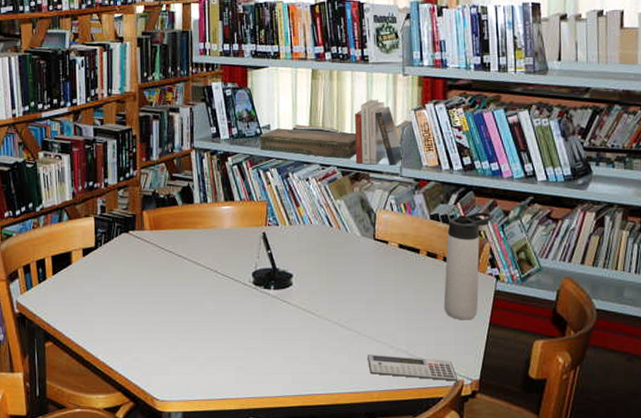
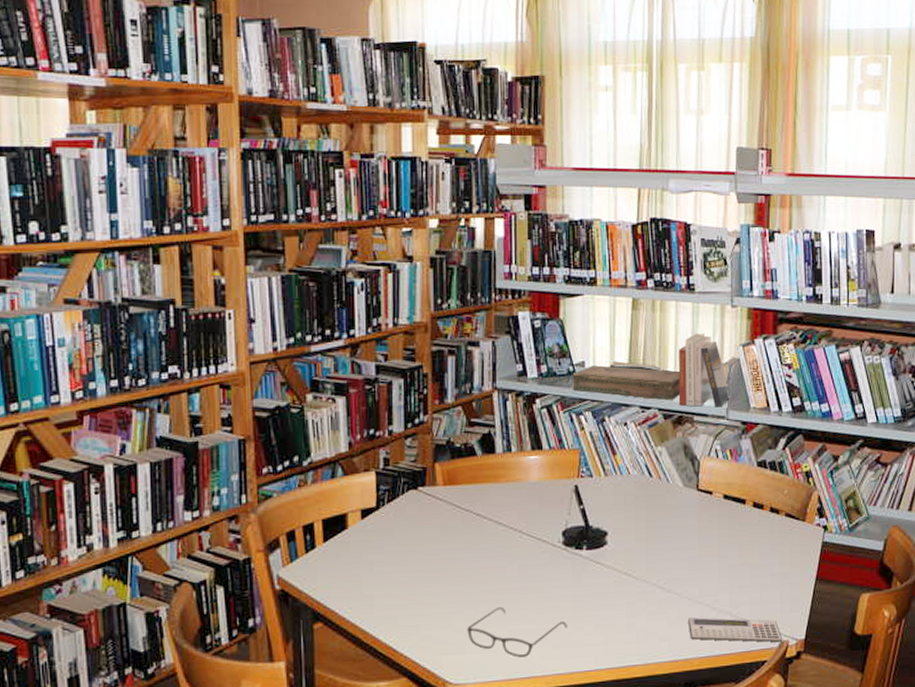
eyeglasses: none [171,335,258,381] -> present [467,606,567,658]
thermos bottle: present [443,211,492,320] -> none [769,457,821,576]

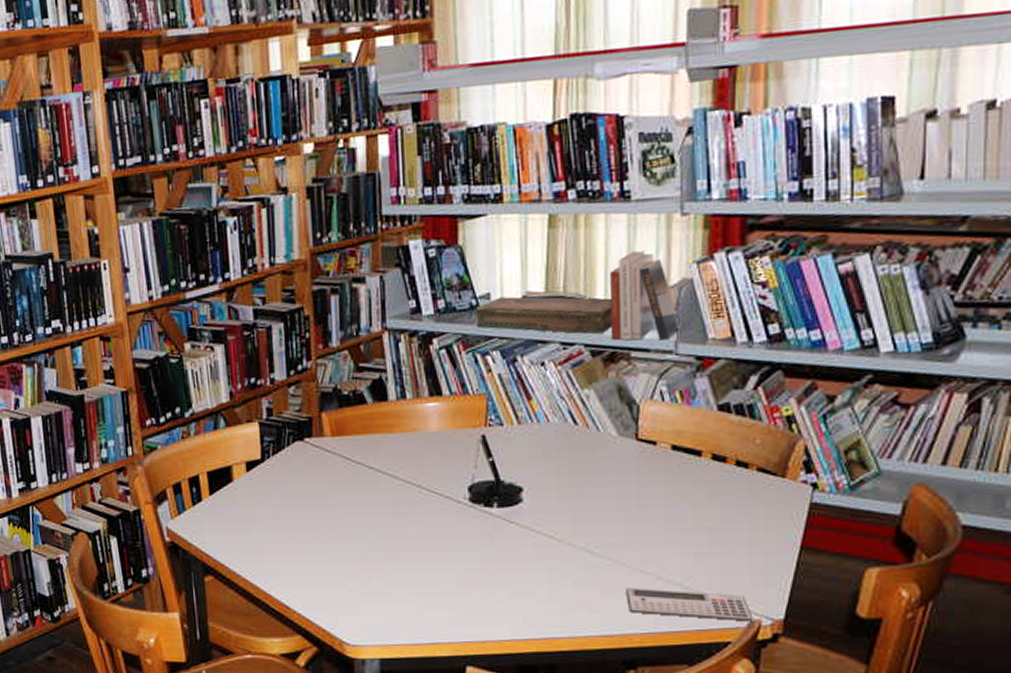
eyeglasses: present [467,606,567,658] -> none [363,566,477,622]

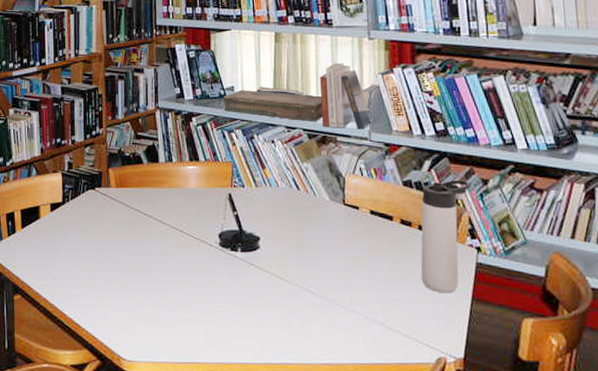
calculator: present [626,588,754,622] -> none [341,324,440,358]
thermos bottle: none [735,397,809,543] -> present [420,179,470,294]

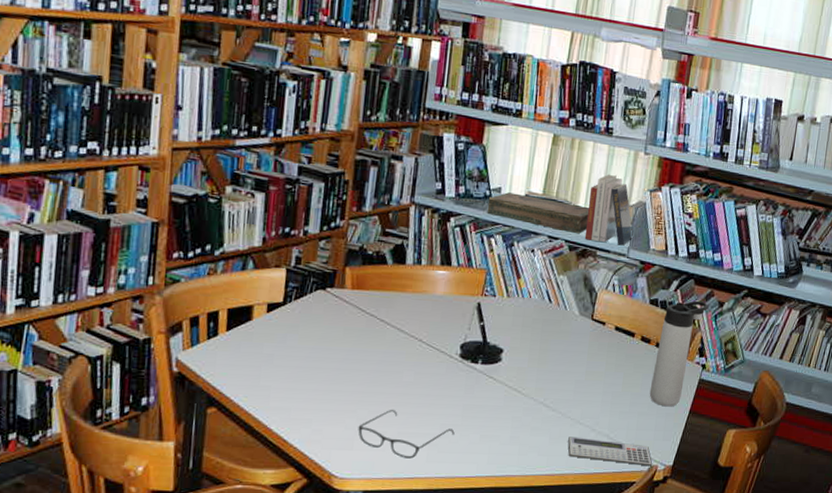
eyeglasses: none [137,296,226,344] -> present [358,409,455,459]
calculator: none [341,324,440,358] -> present [568,436,653,467]

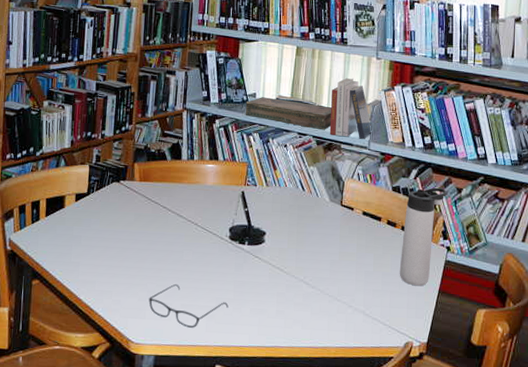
calculator: present [568,436,653,467] -> none [328,312,408,343]

